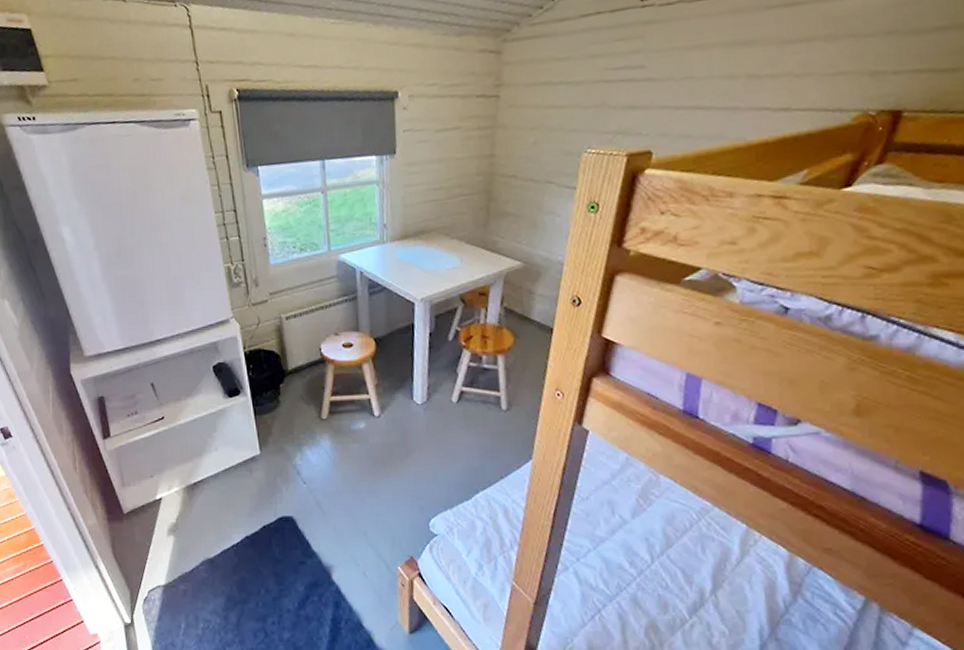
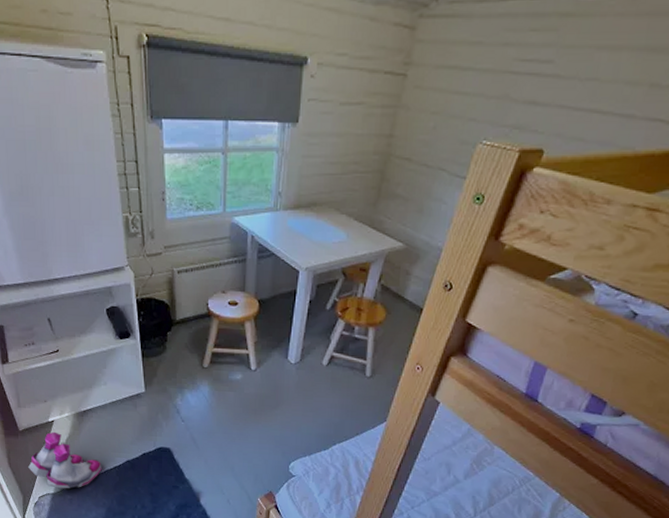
boots: none [135,511,218,578] -> present [28,431,102,489]

